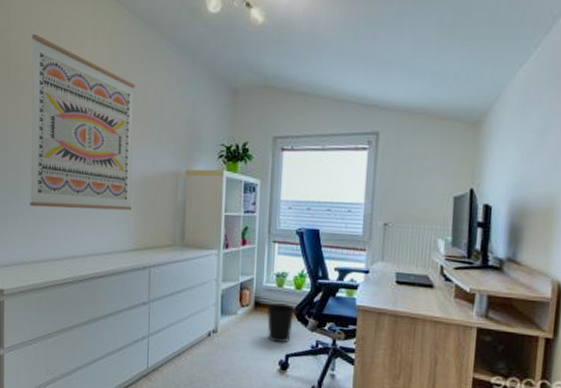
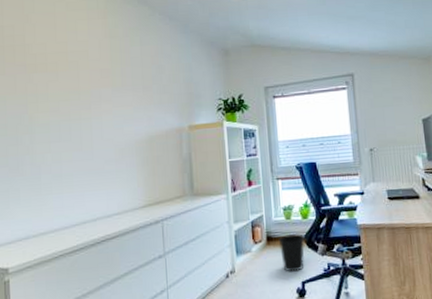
wall art: present [30,35,136,211] -> none [26,19,139,180]

